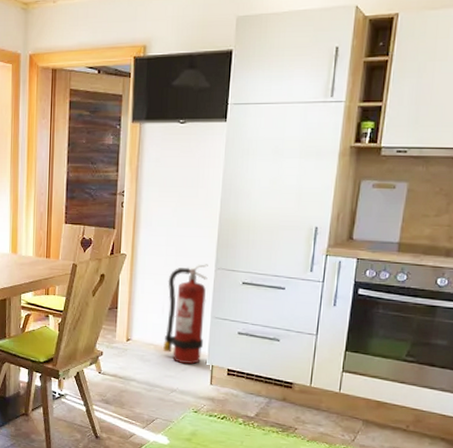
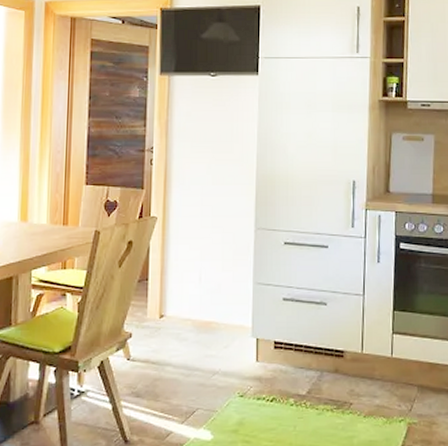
fire extinguisher: present [163,264,208,364] -> none [202,224,247,339]

